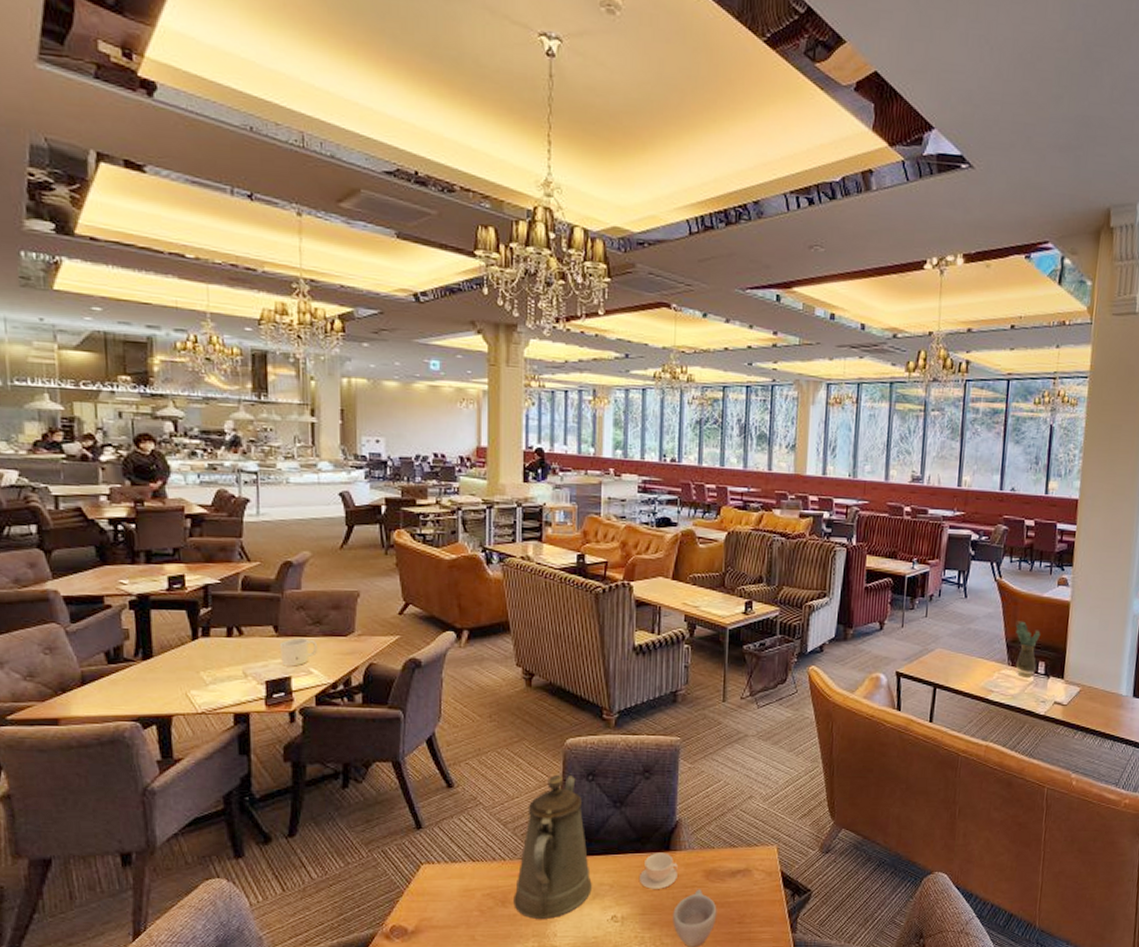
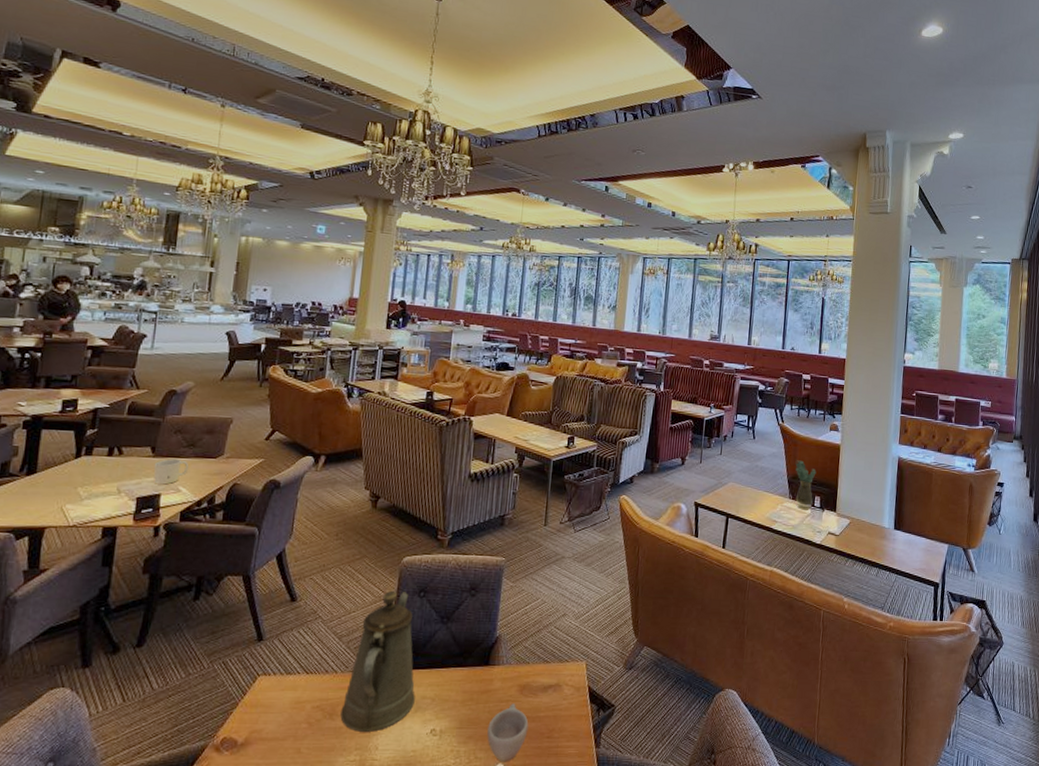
teacup: present [638,852,678,889] -> none [458,667,495,703]

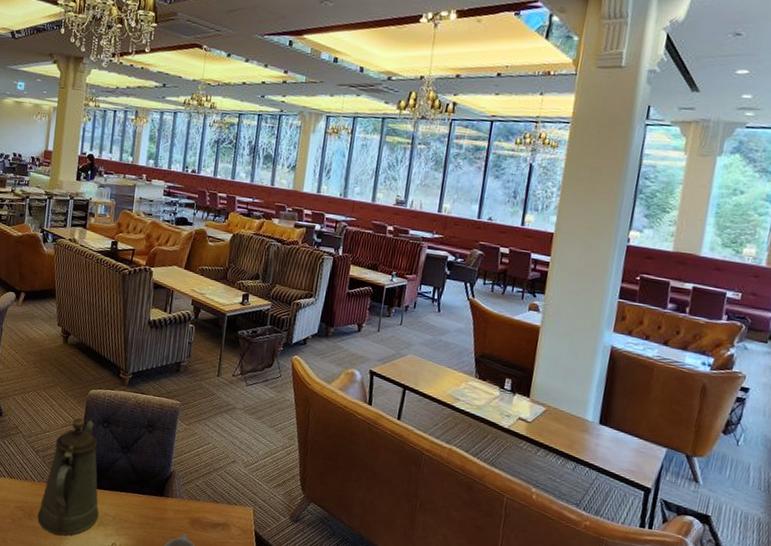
vase: present [795,459,817,510] -> none [482,337,509,392]

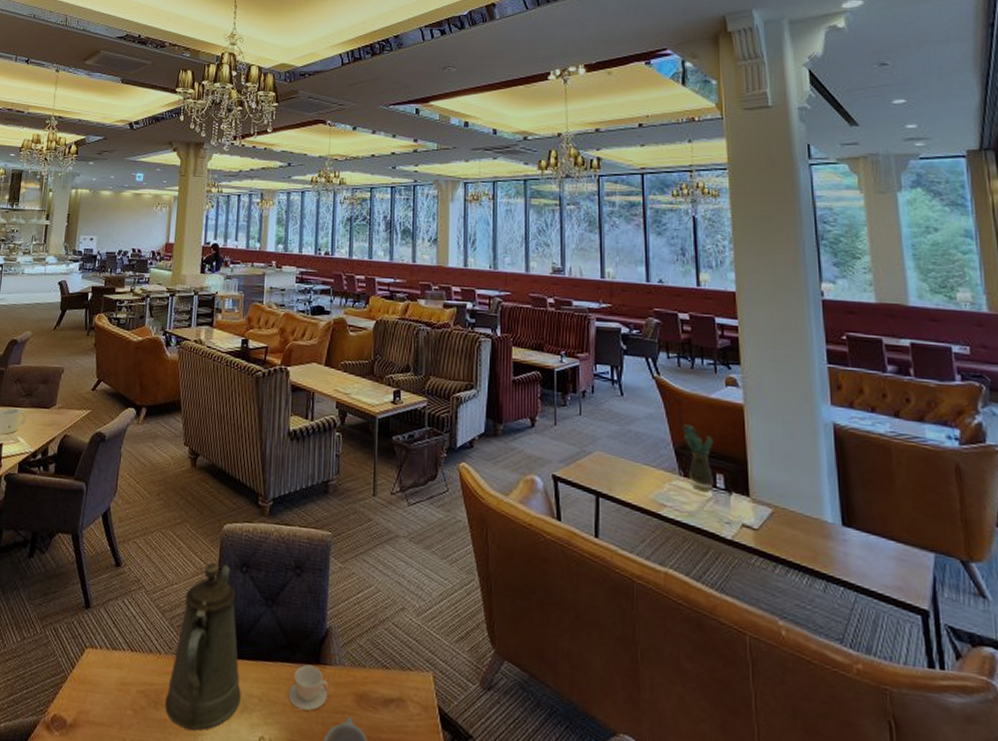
teacup: none [136,496,169,528] -> present [287,664,328,711]
vase: none [482,337,509,392] -> present [682,422,714,493]

